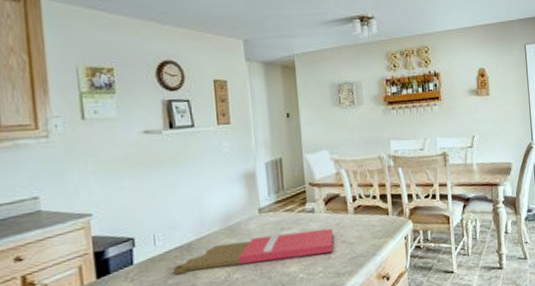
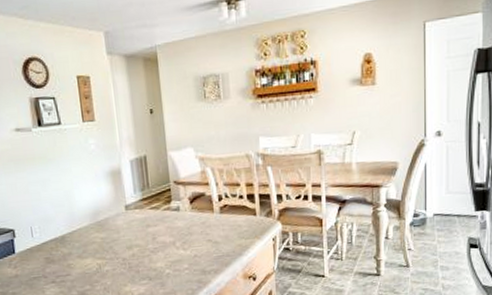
cutting board: present [172,228,334,275] -> none [49,226,199,265]

